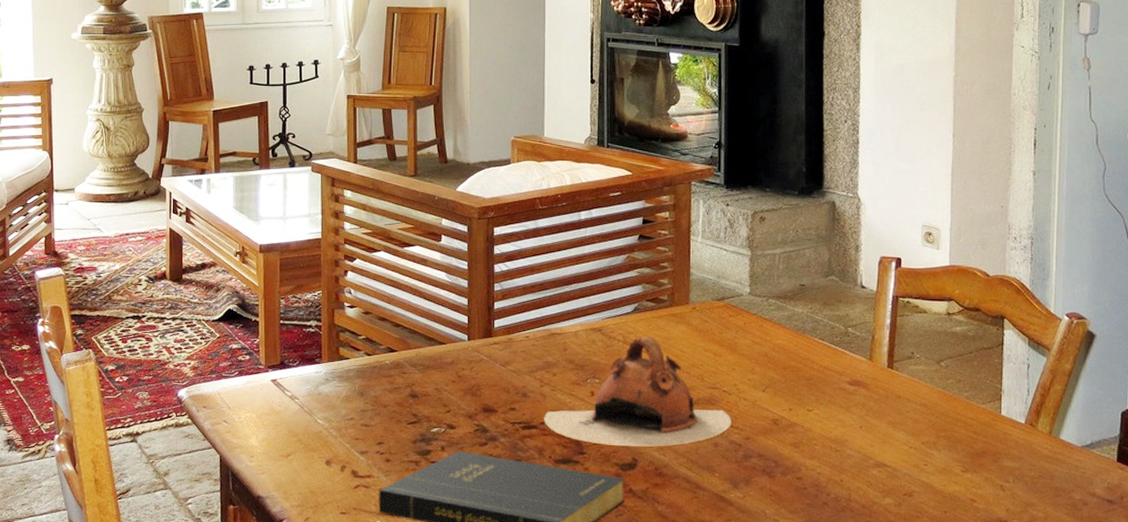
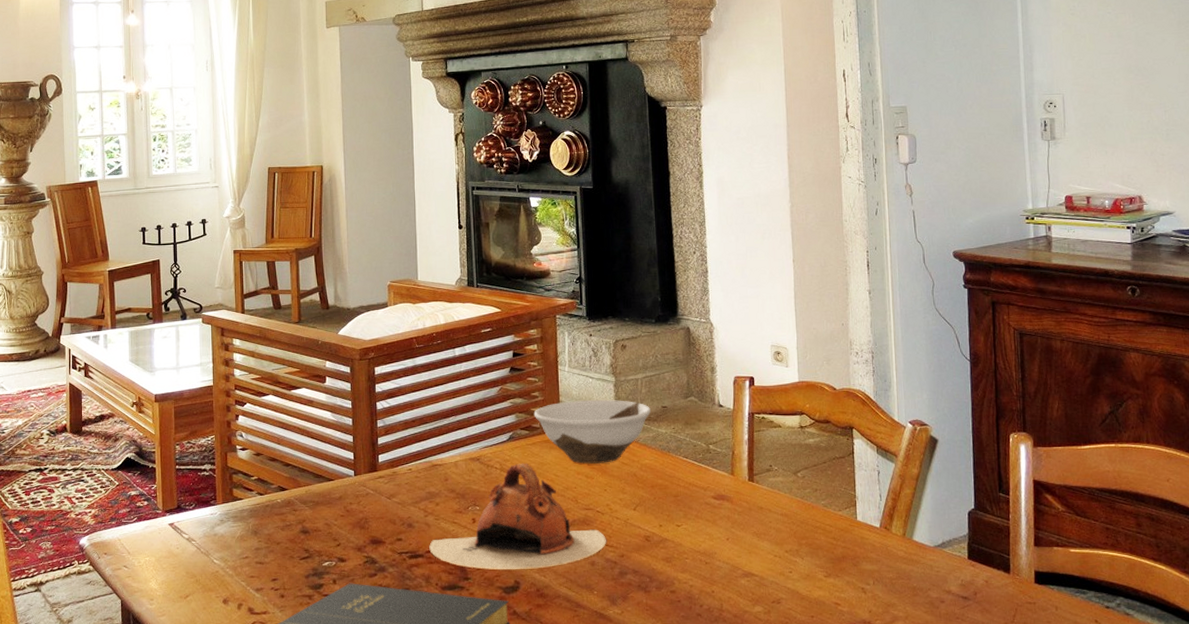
bowl: none [661,273,787,341] -> present [533,399,651,464]

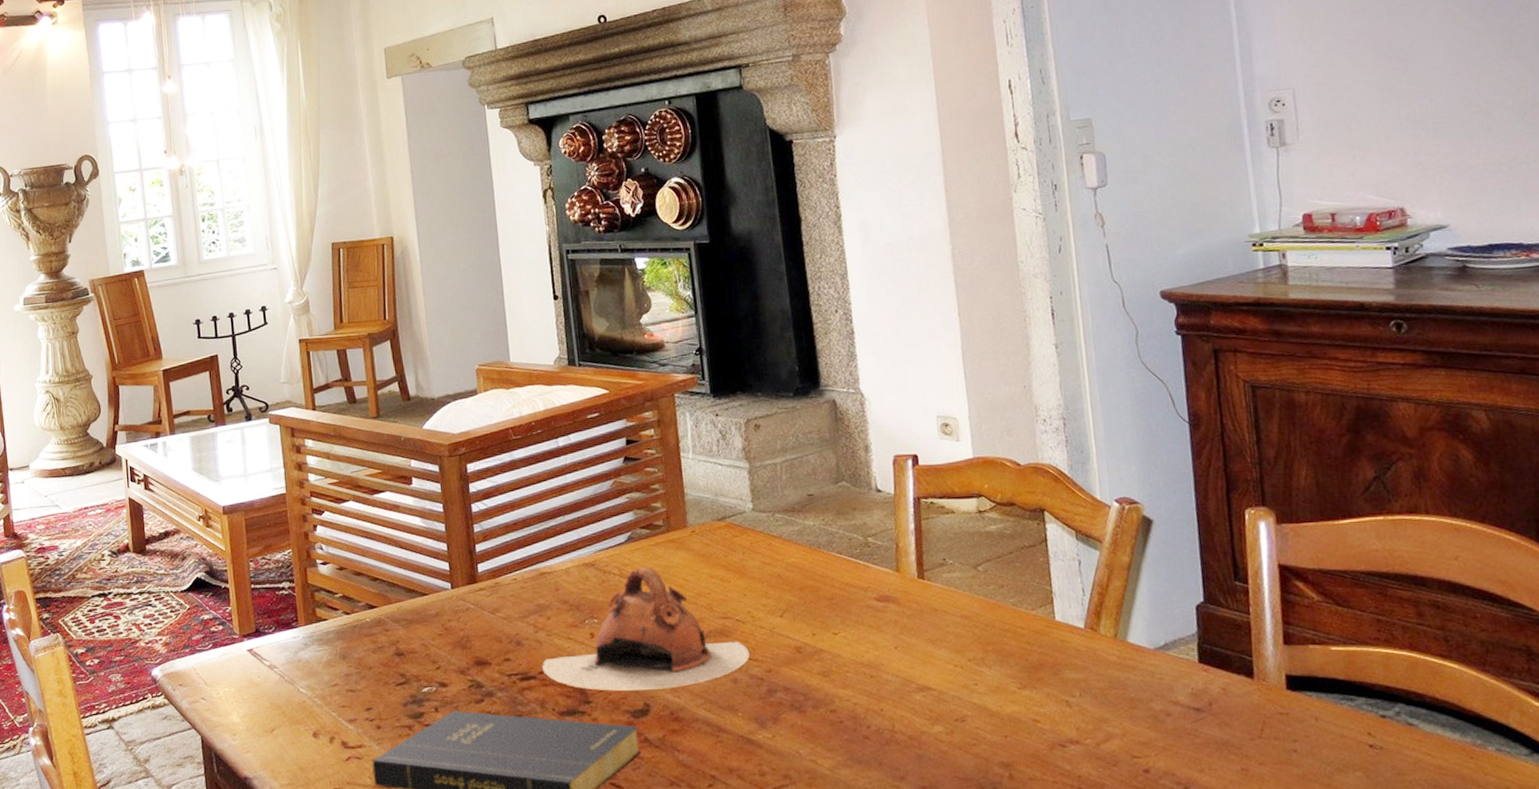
bowl: present [533,399,651,464] -> none [654,489,794,565]

